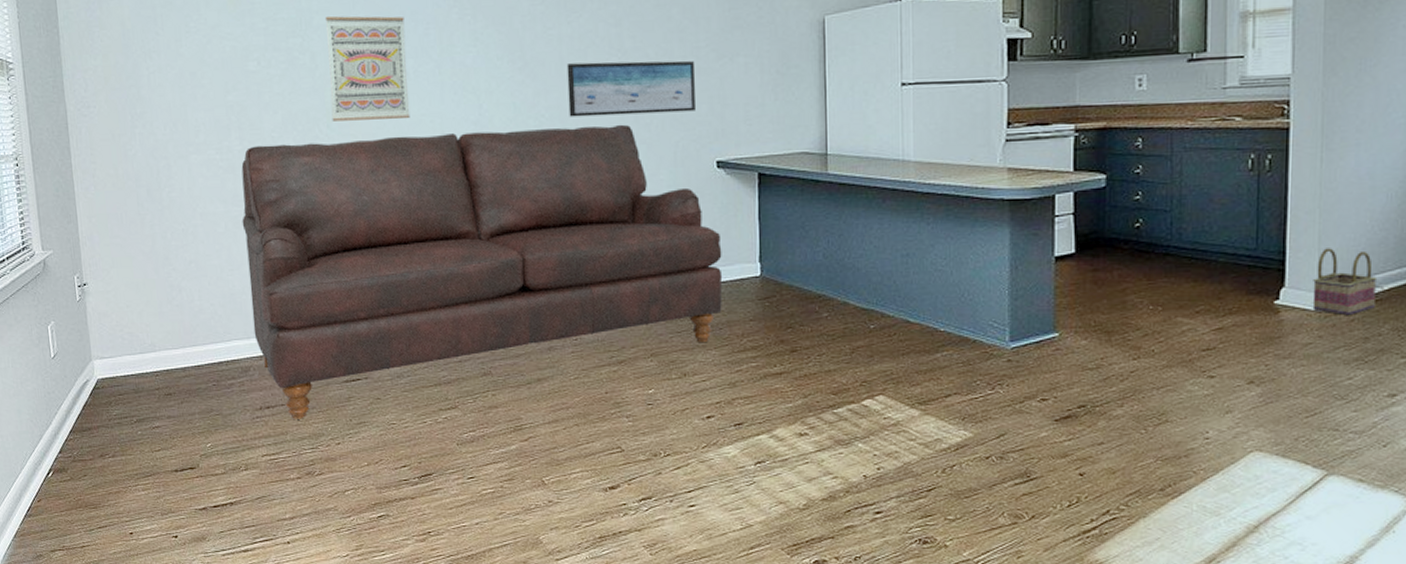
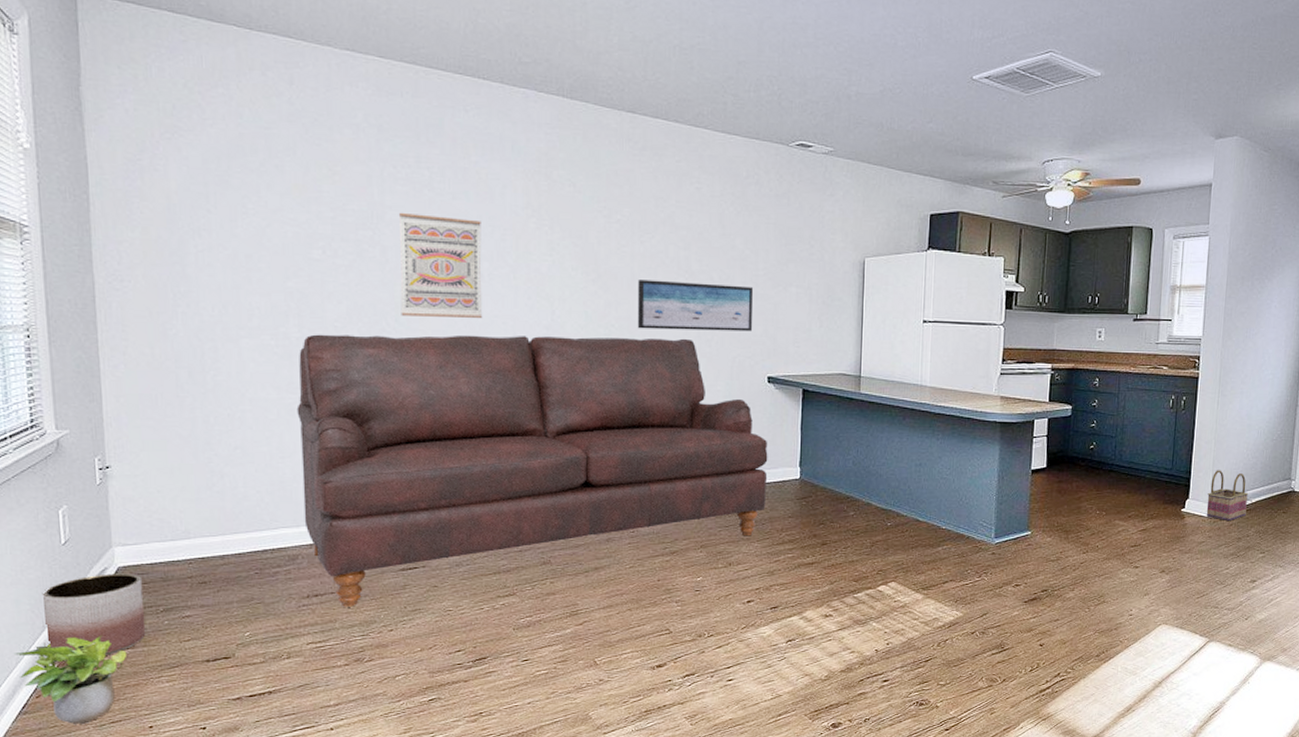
potted plant: none [18,444,109,528] -> present [13,635,127,724]
planter: none [38,385,123,467] -> present [41,573,146,660]

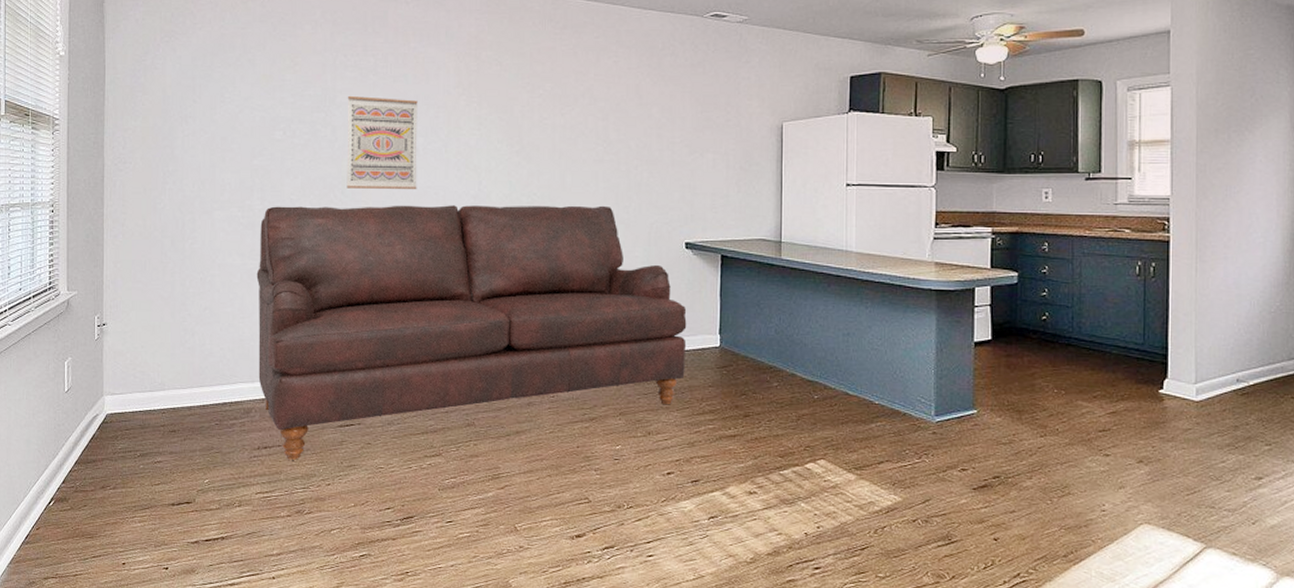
potted plant: present [13,635,127,724] -> none [22,475,109,557]
planter: present [41,573,146,660] -> none [46,419,125,497]
wall art: present [637,280,754,332] -> none [558,150,670,198]
basket: present [1206,470,1249,522] -> none [1191,346,1244,406]

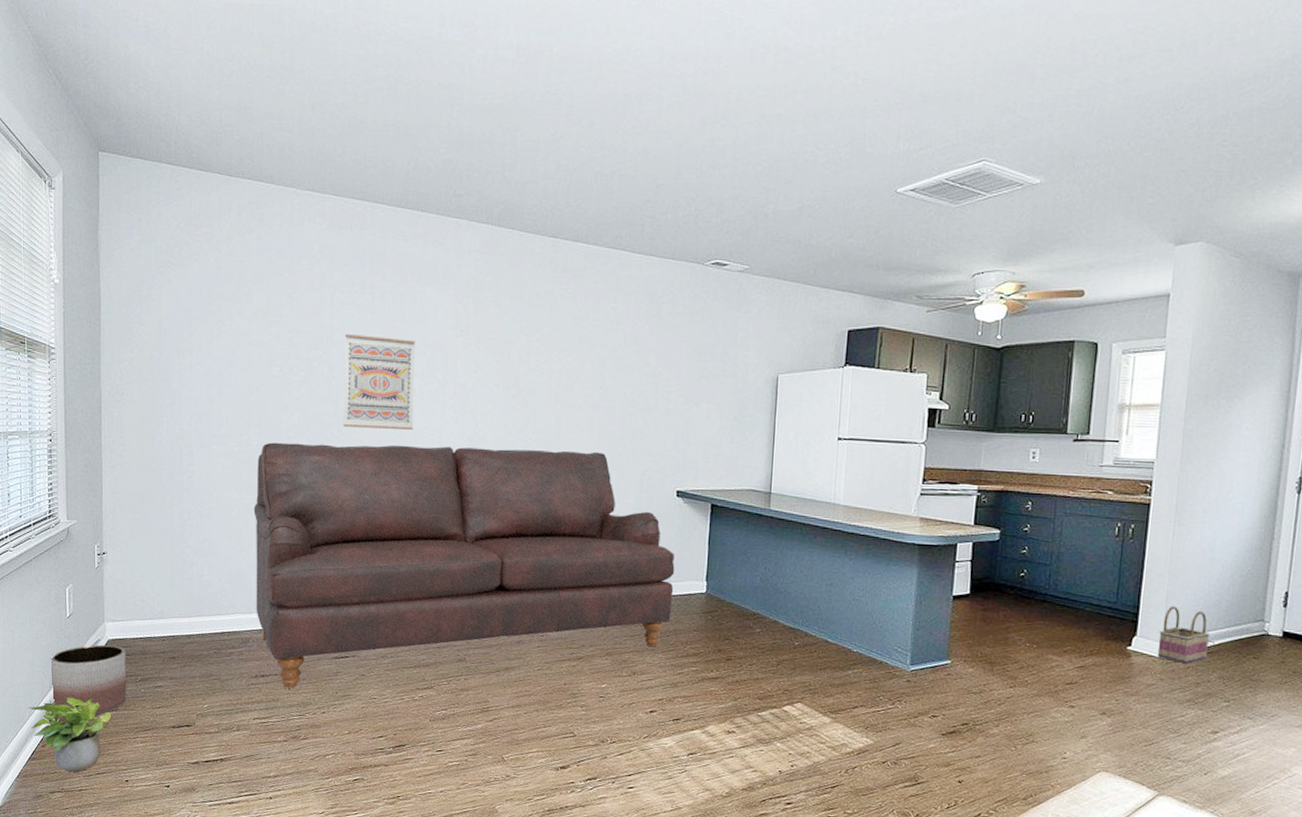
potted plant: none [22,475,109,557] -> present [27,697,112,773]
planter: none [46,419,125,497] -> present [50,644,127,717]
basket: none [1191,346,1244,406] -> present [1157,606,1211,664]

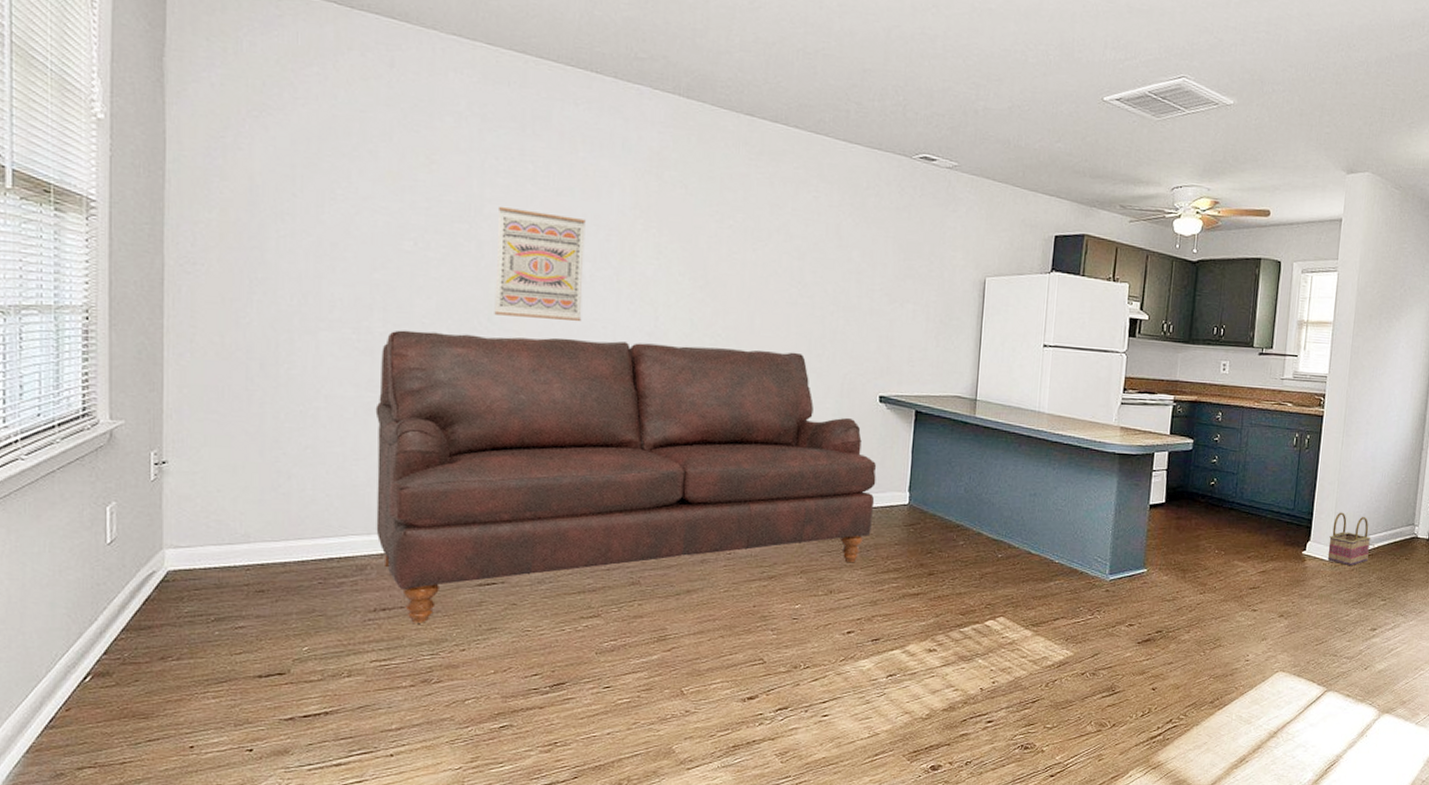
potted plant: present [27,697,112,773] -> none [44,644,171,741]
planter: present [50,644,127,717] -> none [79,577,194,671]

